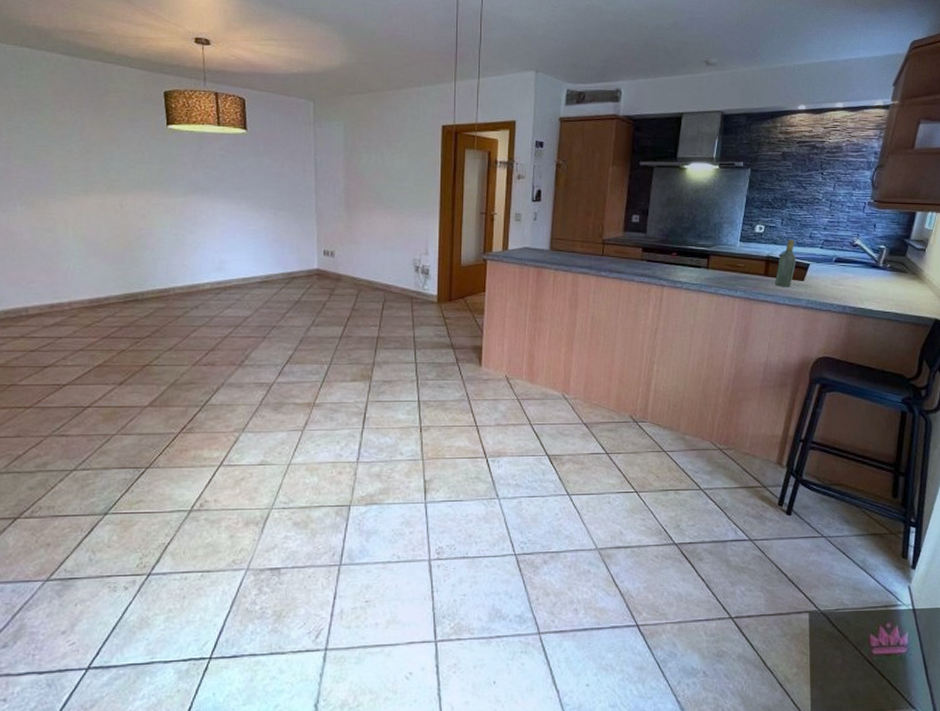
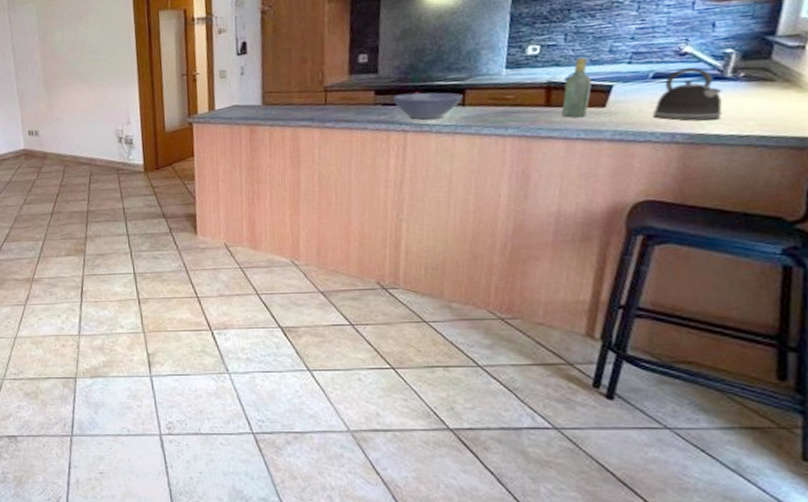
bowl: none [656,253,708,278] -> present [393,92,463,121]
kettle: none [833,257,876,298] -> present [653,67,724,121]

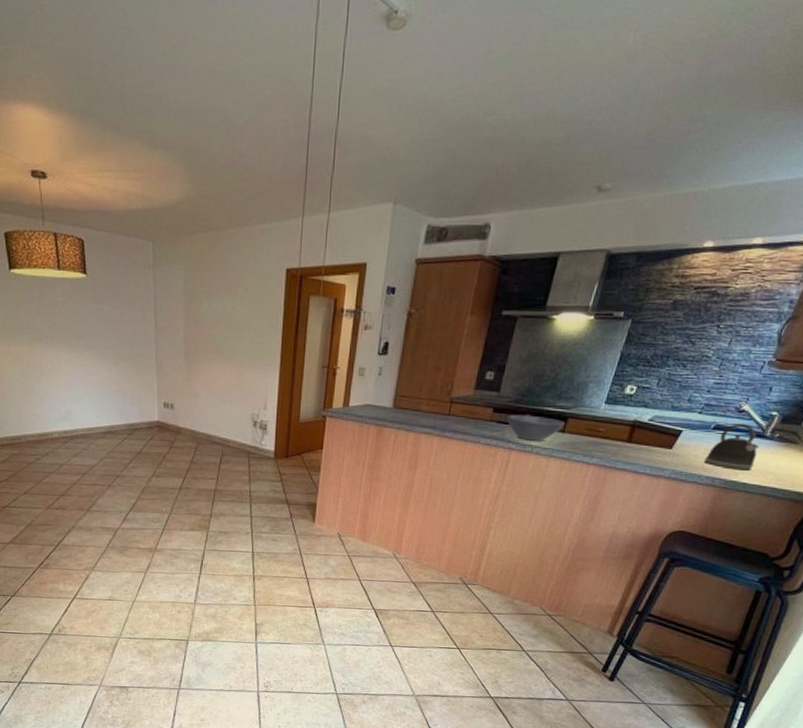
wine bottle: present [561,58,593,119] -> none [637,403,669,456]

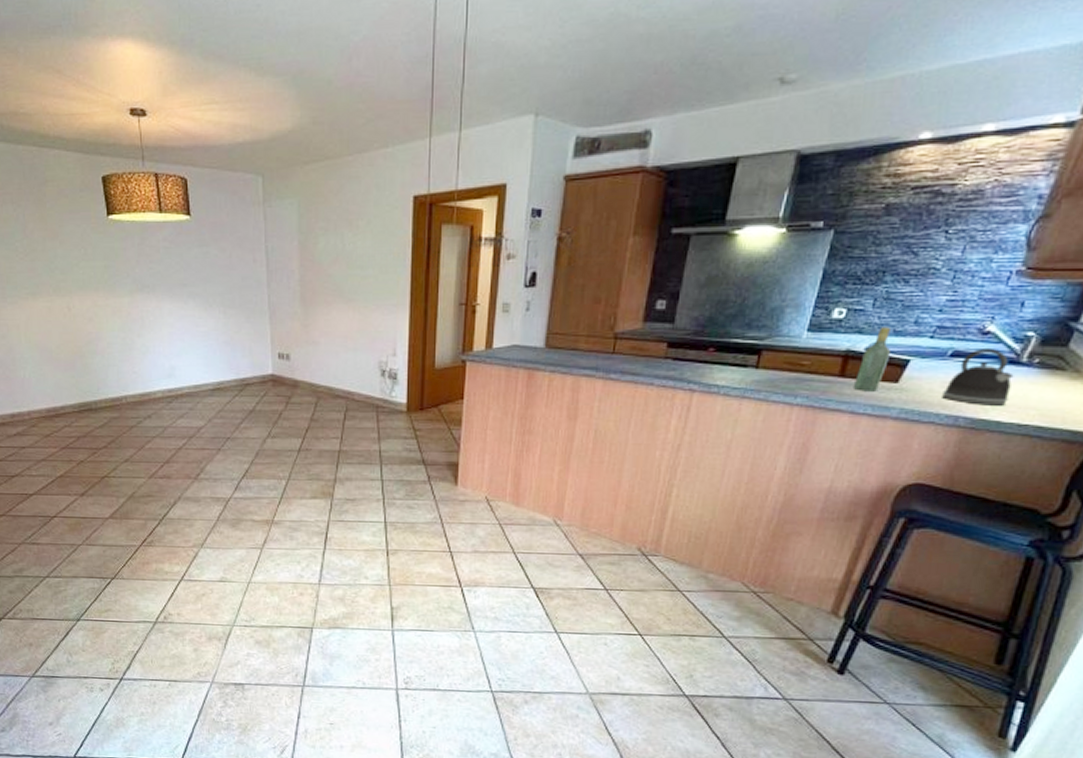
bowl: present [507,414,565,442] -> none [685,349,758,381]
wine bottle: none [637,403,669,456] -> present [852,327,892,392]

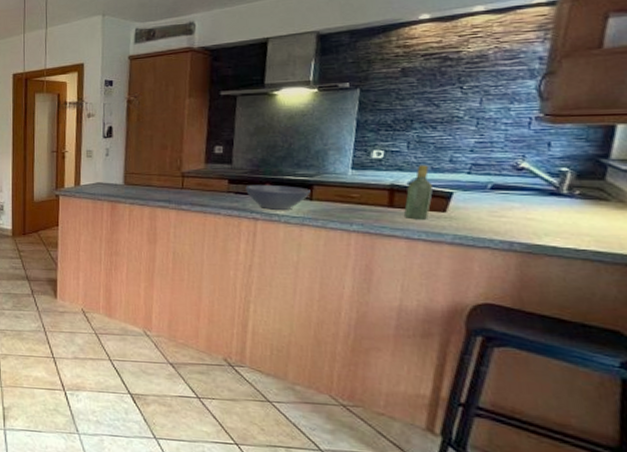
bowl: none [685,349,758,381] -> present [245,184,311,211]
kettle: present [942,349,1014,406] -> none [491,182,560,232]

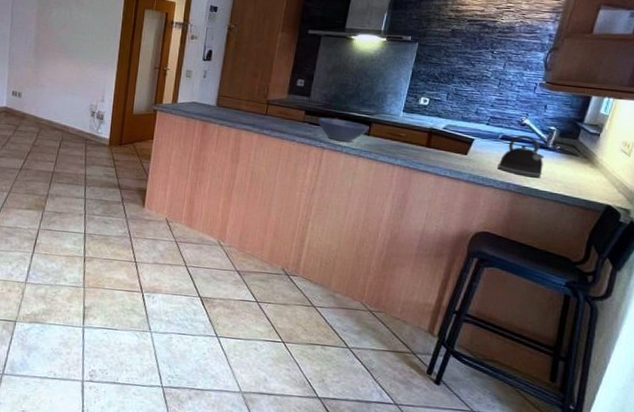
wine bottle: present [403,165,434,220] -> none [436,114,461,160]
kettle: none [491,182,560,232] -> present [498,135,545,178]

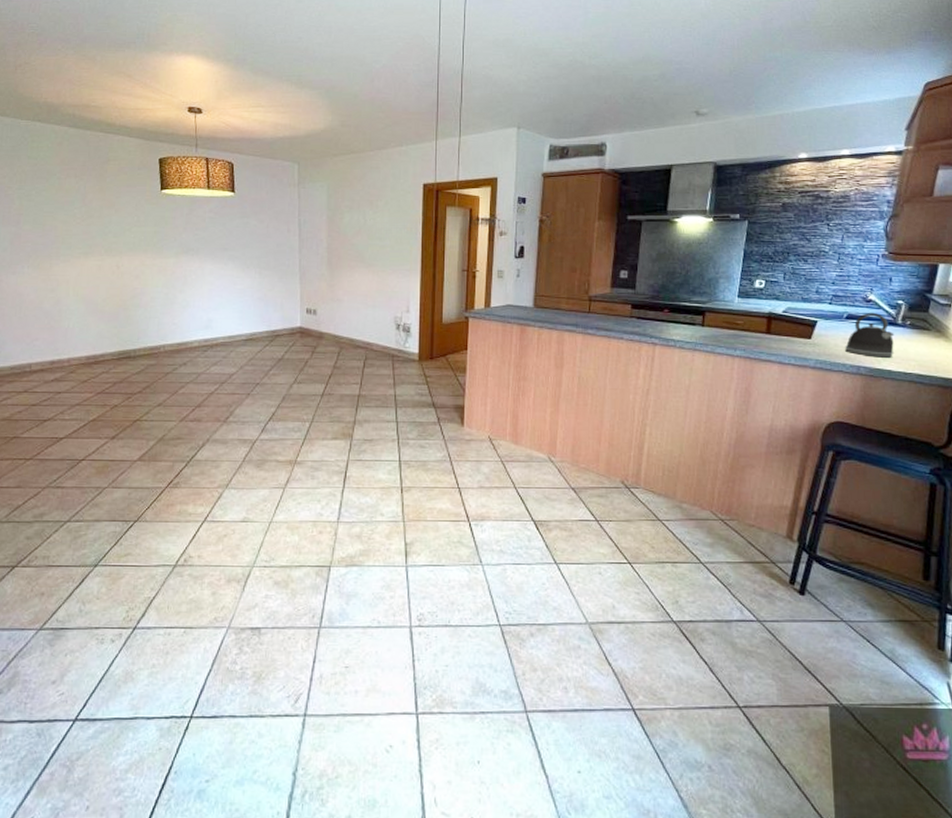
bowl: present [318,117,369,143] -> none [646,310,703,336]

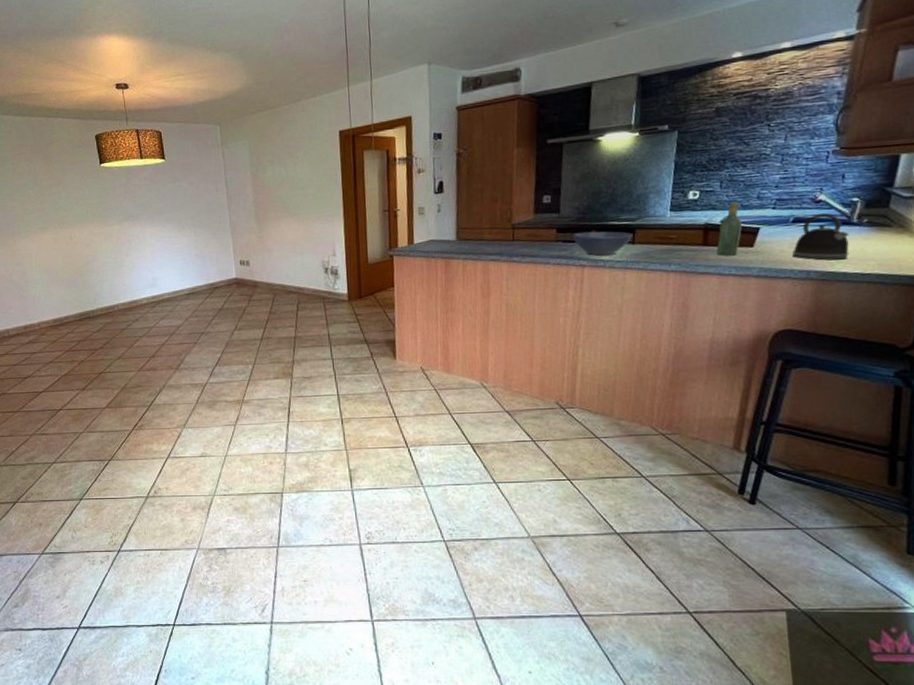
bowl: none [646,310,703,336] -> present [573,231,633,257]
wine bottle: none [777,295,803,346] -> present [716,203,743,257]

